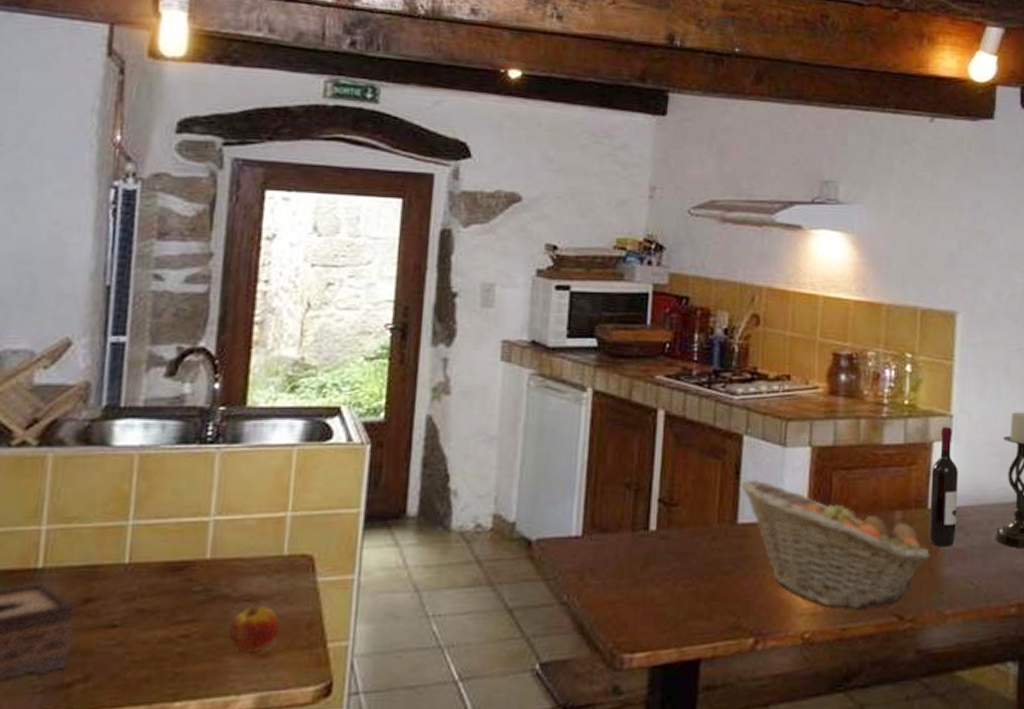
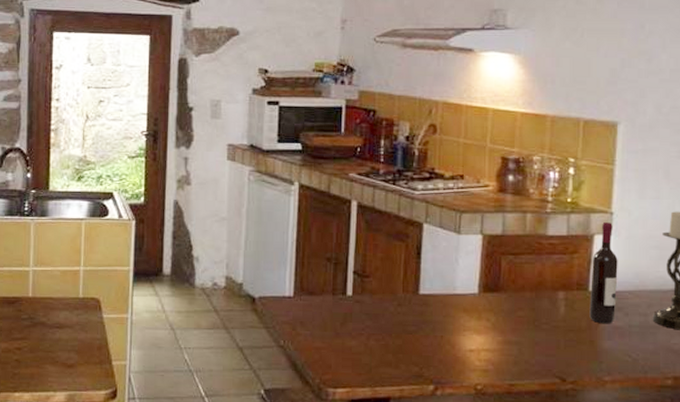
apple: present [229,600,279,652] -> none [47,327,79,363]
fruit basket: present [741,480,930,609] -> none [422,260,591,370]

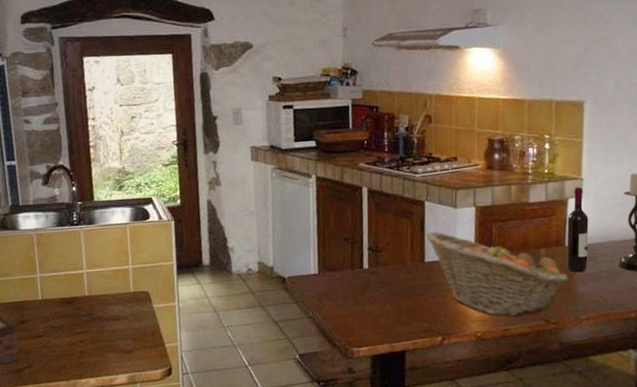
fruit basket: none [422,260,591,370] -> present [425,232,568,316]

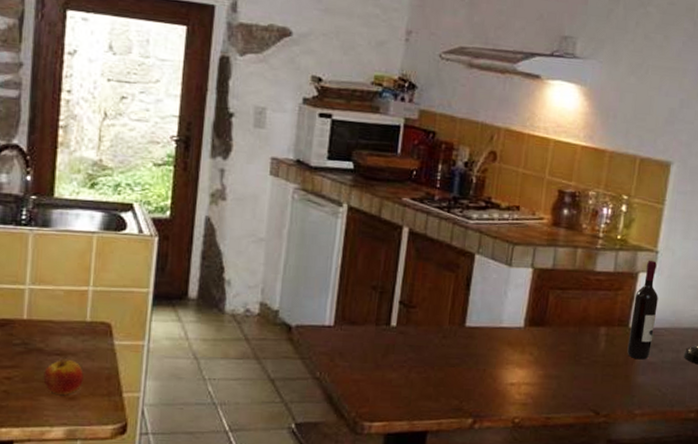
apple: none [106,319,135,350] -> present [43,355,84,395]
fruit basket: present [425,232,568,316] -> none [470,291,627,404]

